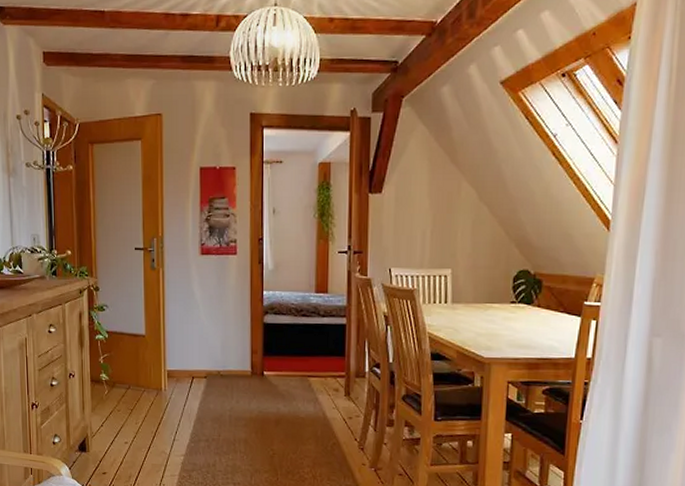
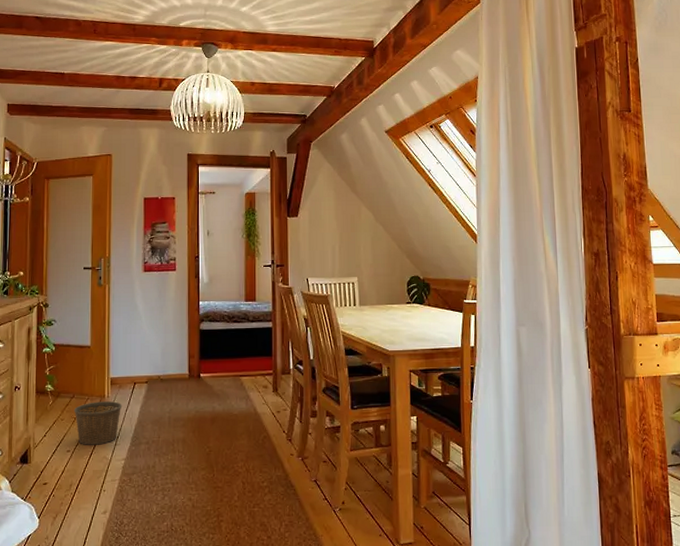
basket: none [130,394,180,439] -> present [73,401,123,445]

